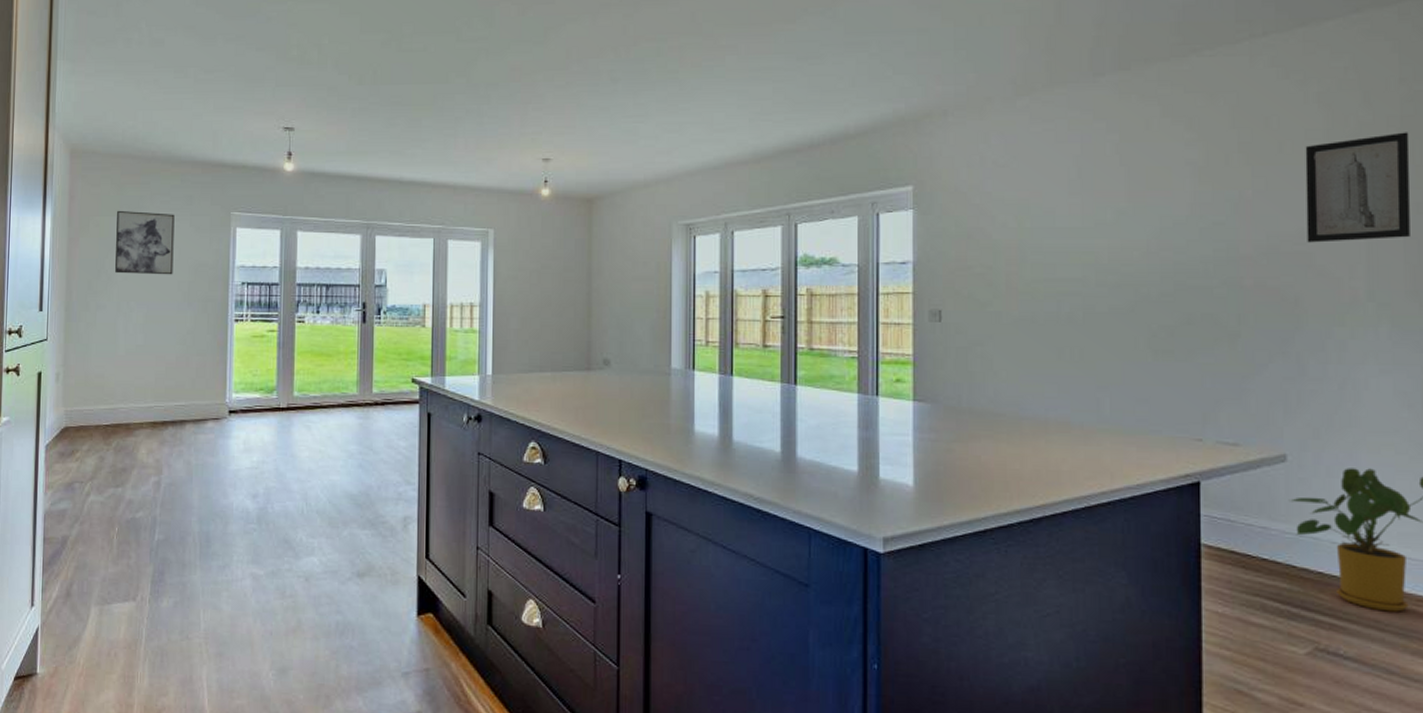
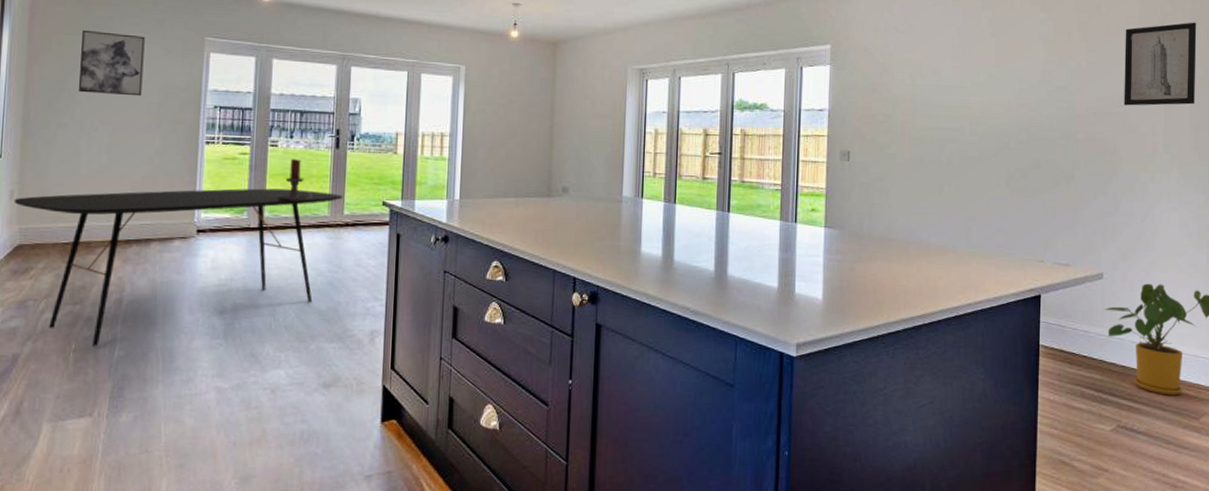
dining table: none [60,366,372,530] -> present [14,188,343,347]
candle holder: none [306,335,341,380] -> present [278,159,313,202]

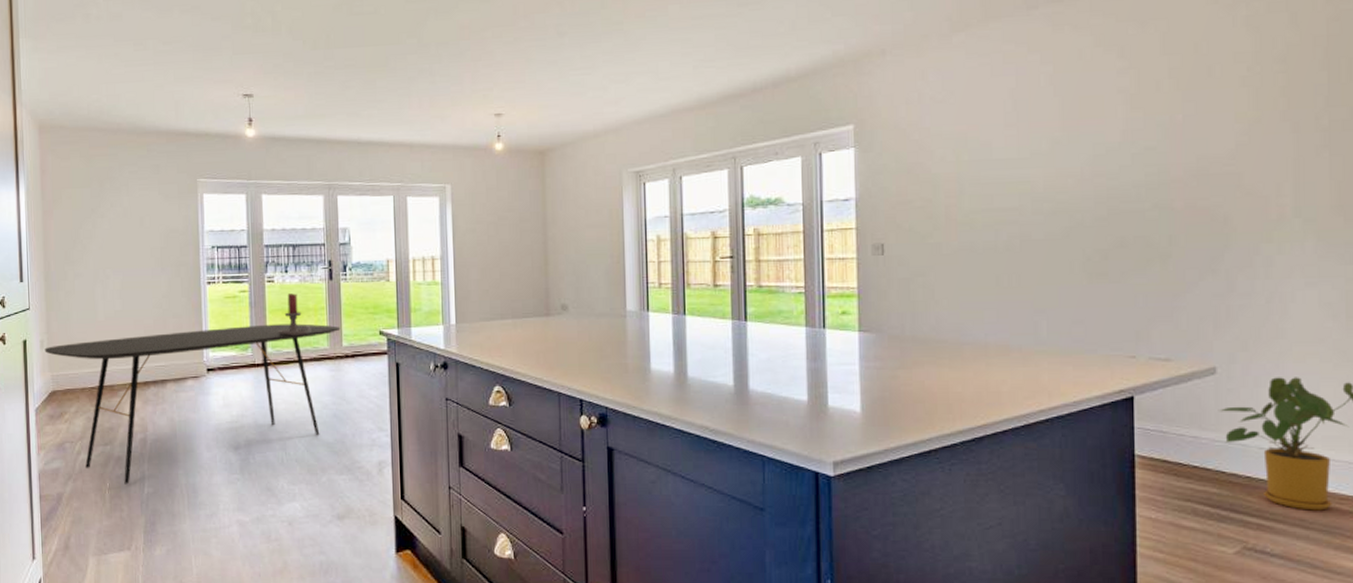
wall art: present [79,29,145,96] -> none [88,182,145,243]
wall art: present [1124,22,1197,106] -> none [1234,51,1336,163]

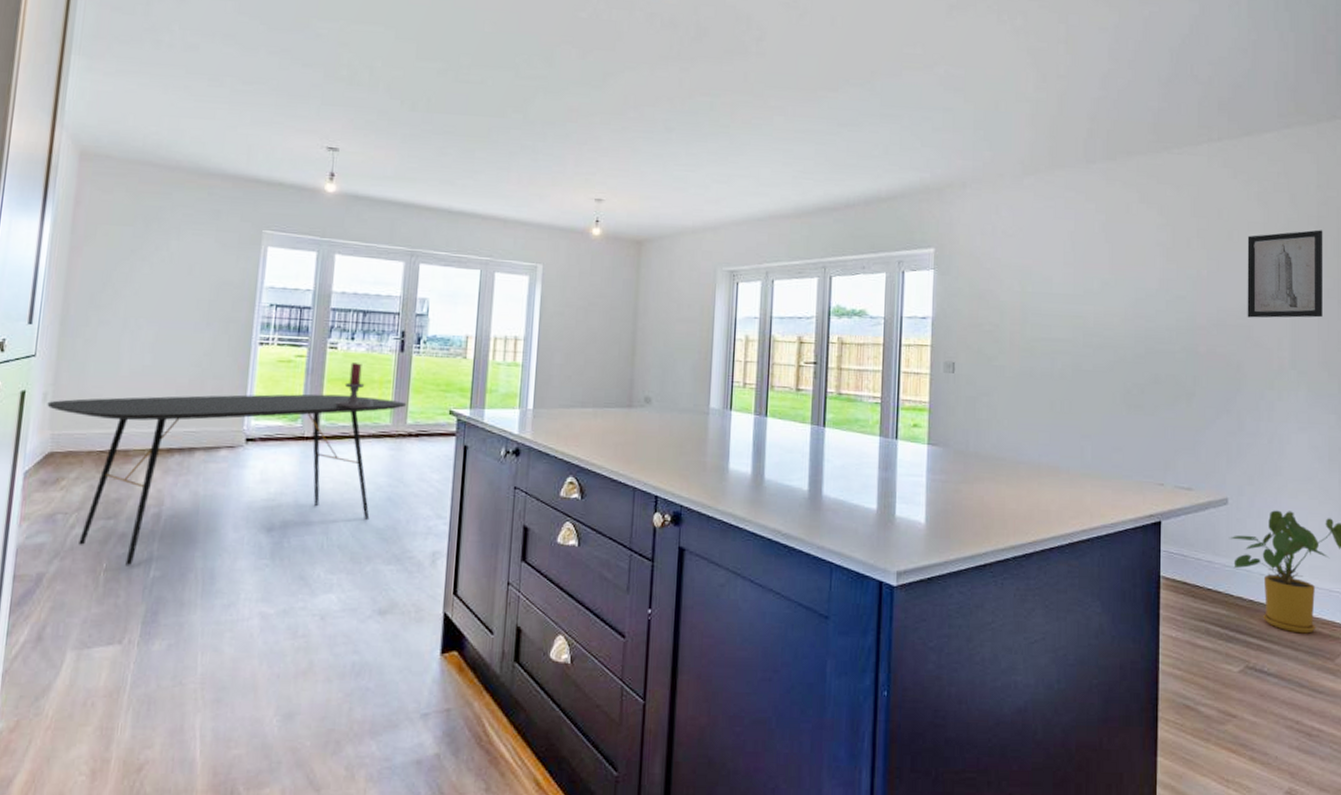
wall art: none [1234,51,1336,163] -> present [1247,229,1324,318]

